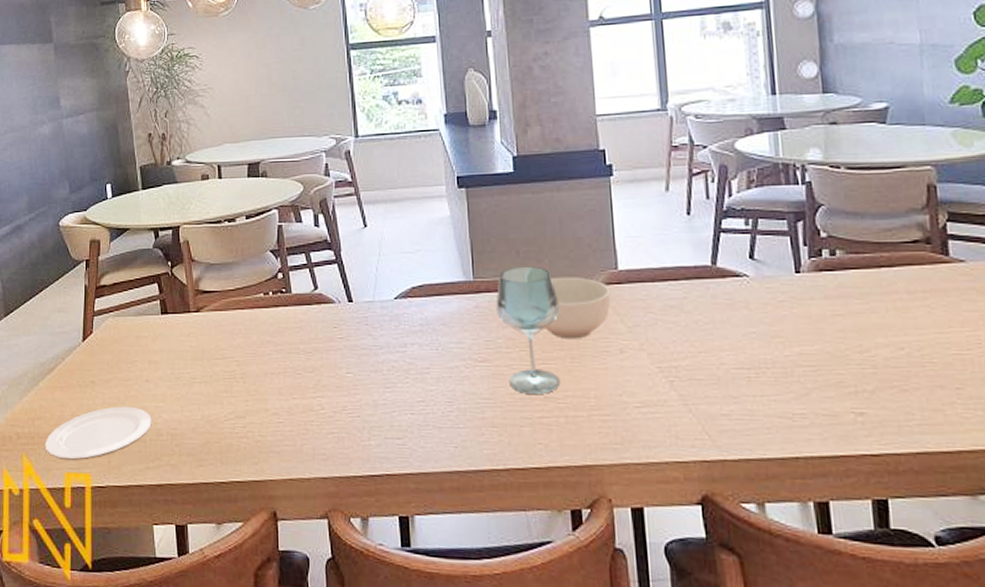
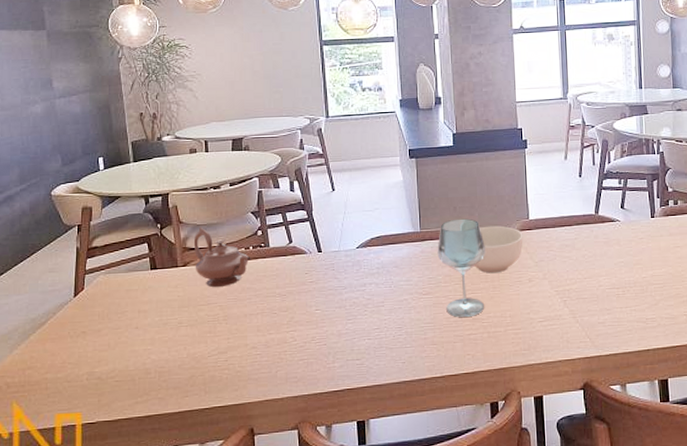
plate: present [44,406,152,460] -> none [35,351,141,403]
teapot: none [207,266,271,338] -> present [193,227,251,287]

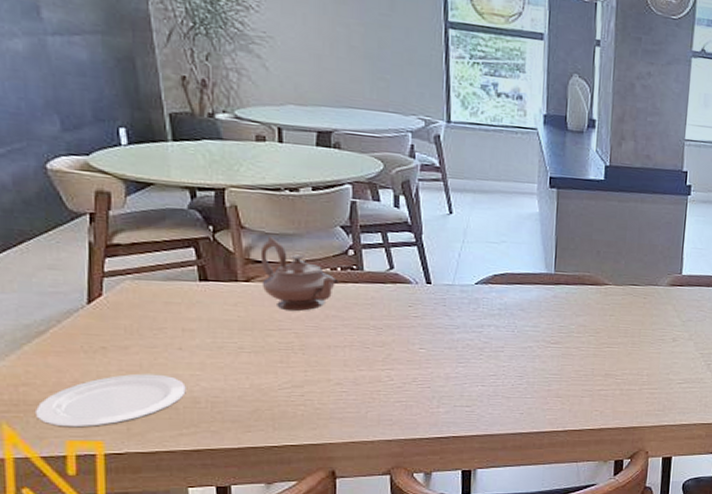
plate: none [35,351,141,403] -> present [34,373,186,428]
wine glass: present [437,218,487,317] -> none [572,264,630,372]
bowl: present [474,225,523,274] -> none [613,276,673,329]

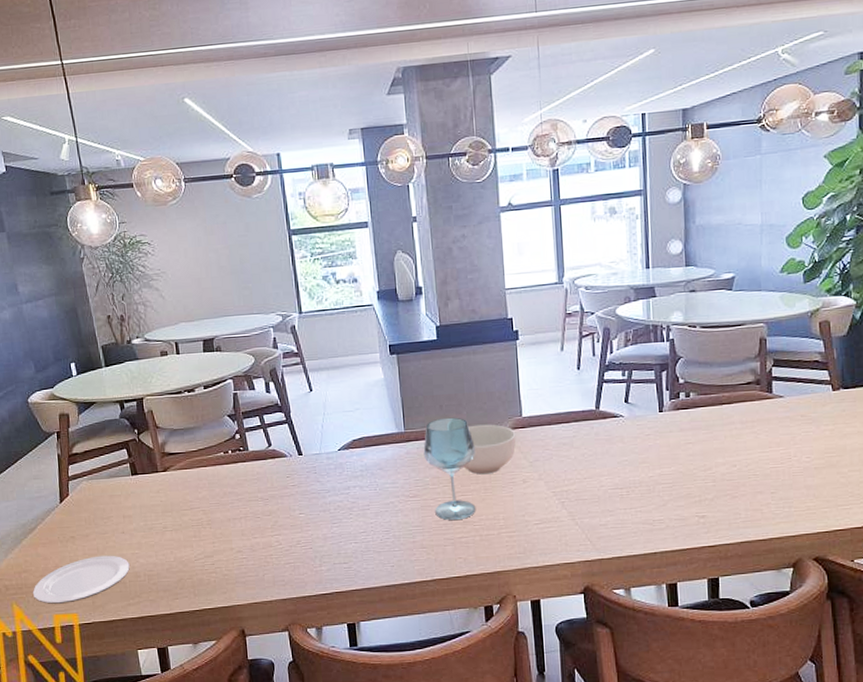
teapot: present [260,236,339,311] -> none [171,431,231,492]
wine glass: none [572,264,630,372] -> present [423,417,477,520]
bowl: none [613,276,673,329] -> present [463,424,516,475]

